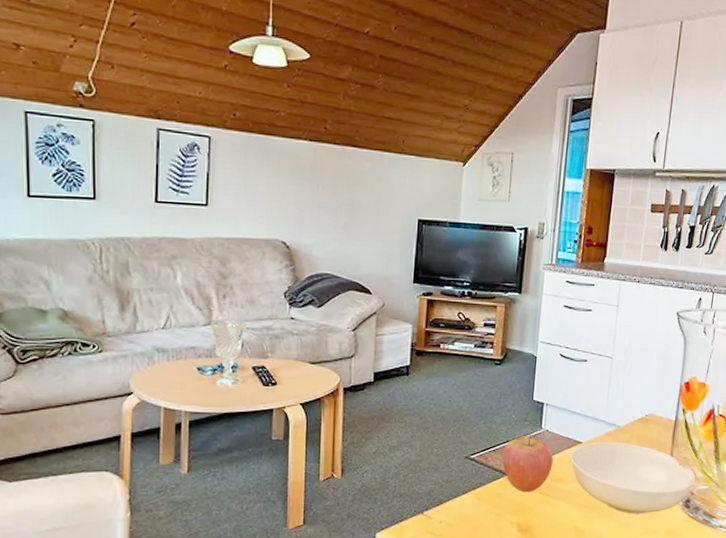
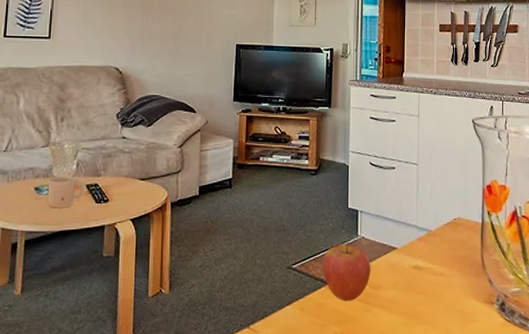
mug: none [211,357,250,390] -> present [47,176,84,208]
bowl: present [570,441,696,514] -> none [387,246,508,320]

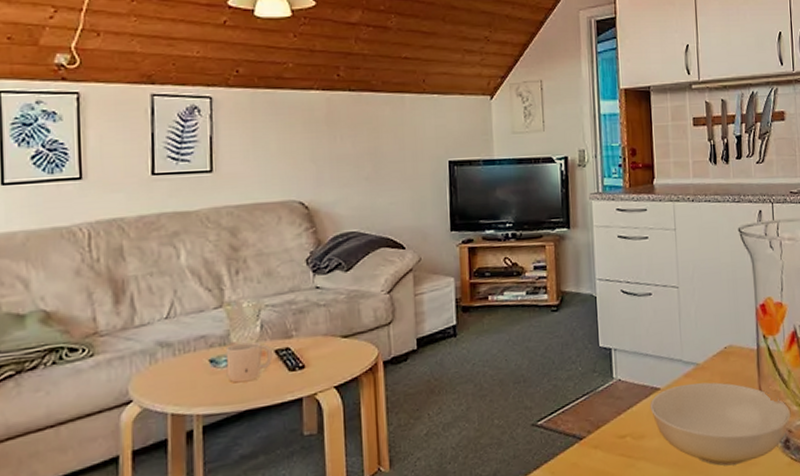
fruit: present [322,235,371,301] -> none [572,379,632,458]
bowl: none [387,246,508,320] -> present [649,382,791,466]

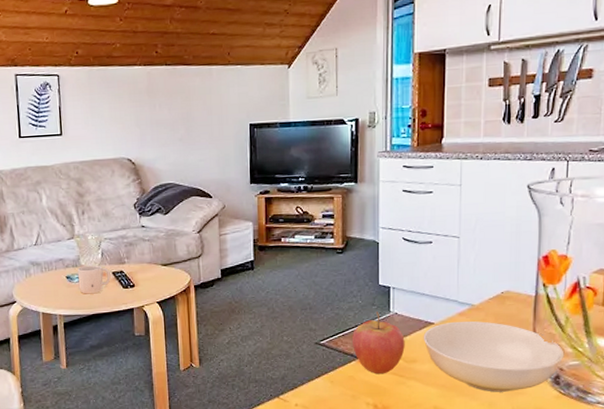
fruit: none [572,379,632,458] -> present [351,311,405,375]

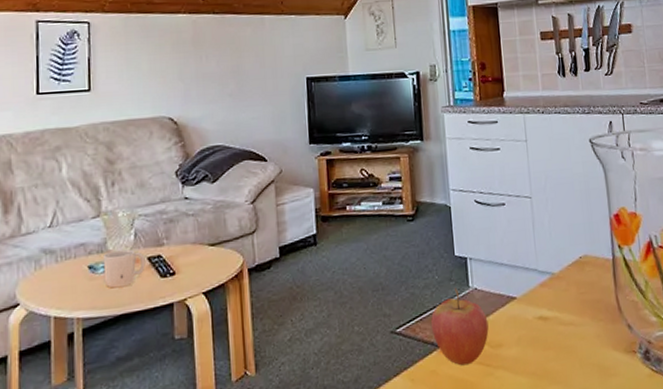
bowl: present [423,321,565,392] -> none [506,292,650,376]

